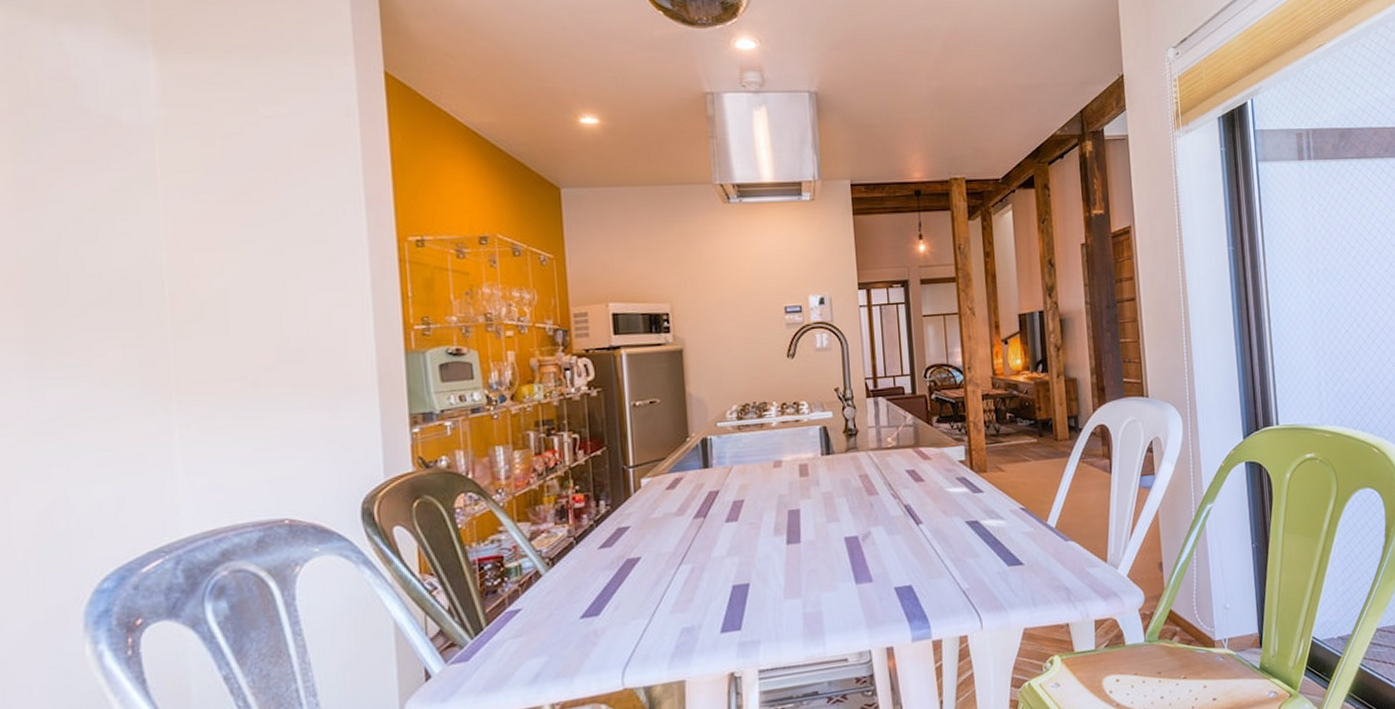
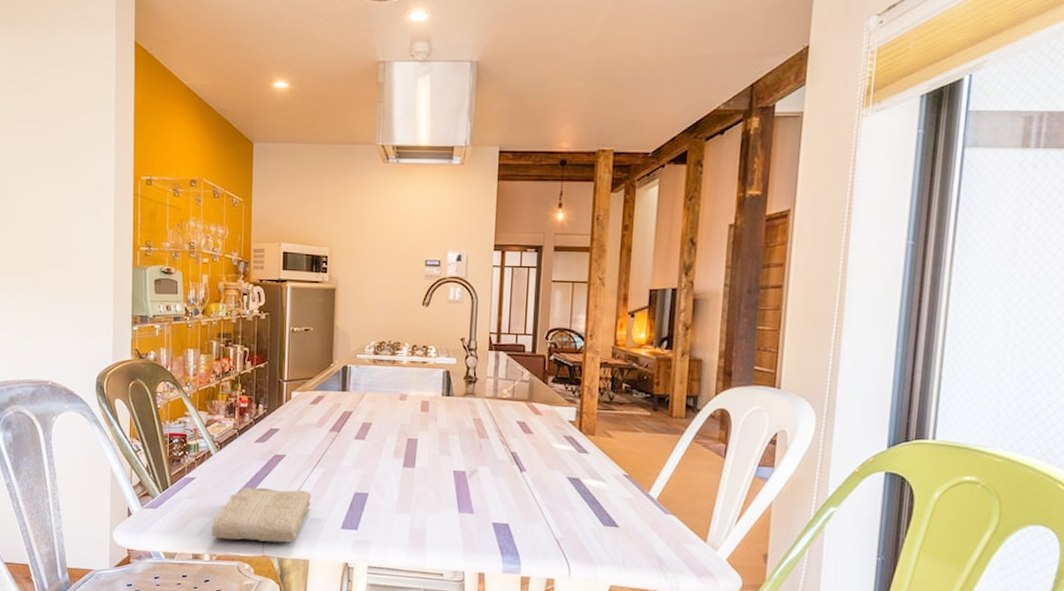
washcloth: none [550,595,680,681] -> present [211,487,312,543]

